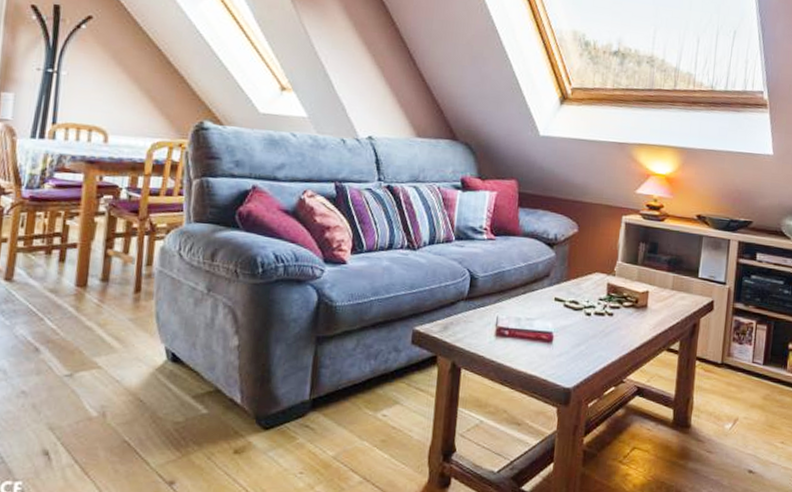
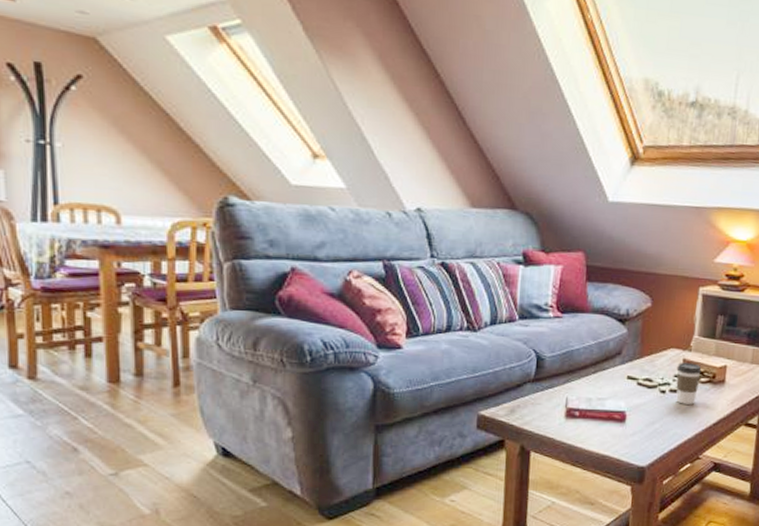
coffee cup: none [600,287,625,328] -> present [676,363,702,405]

